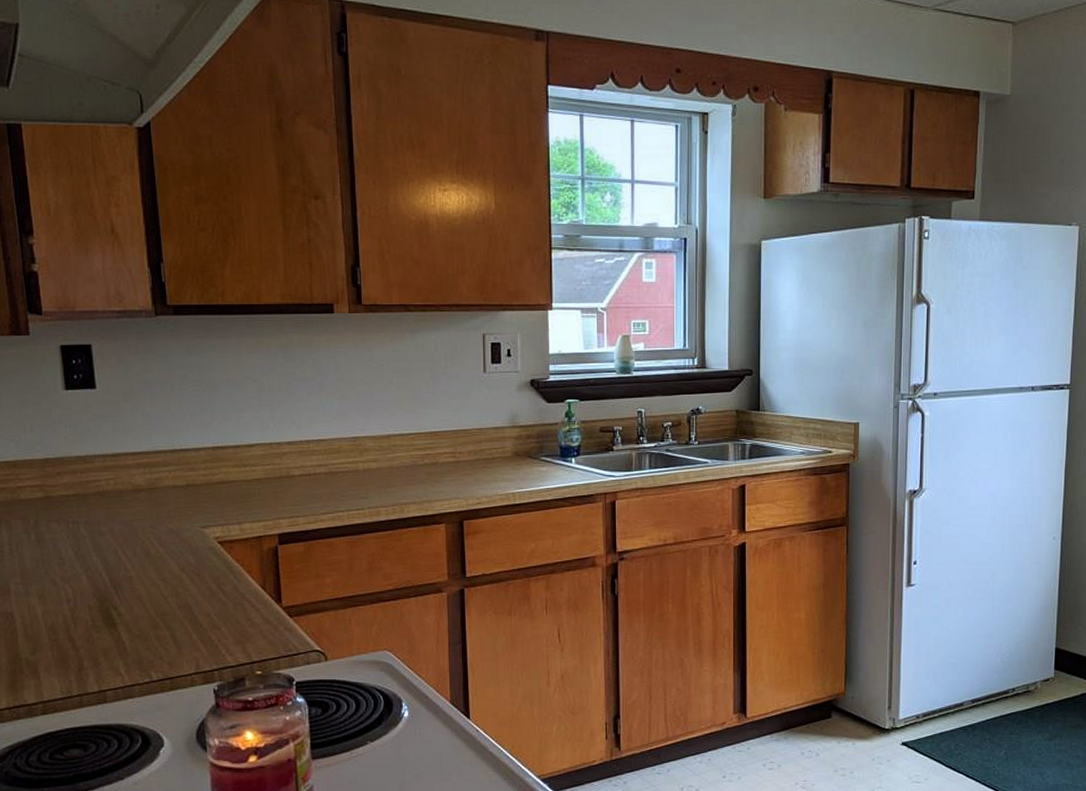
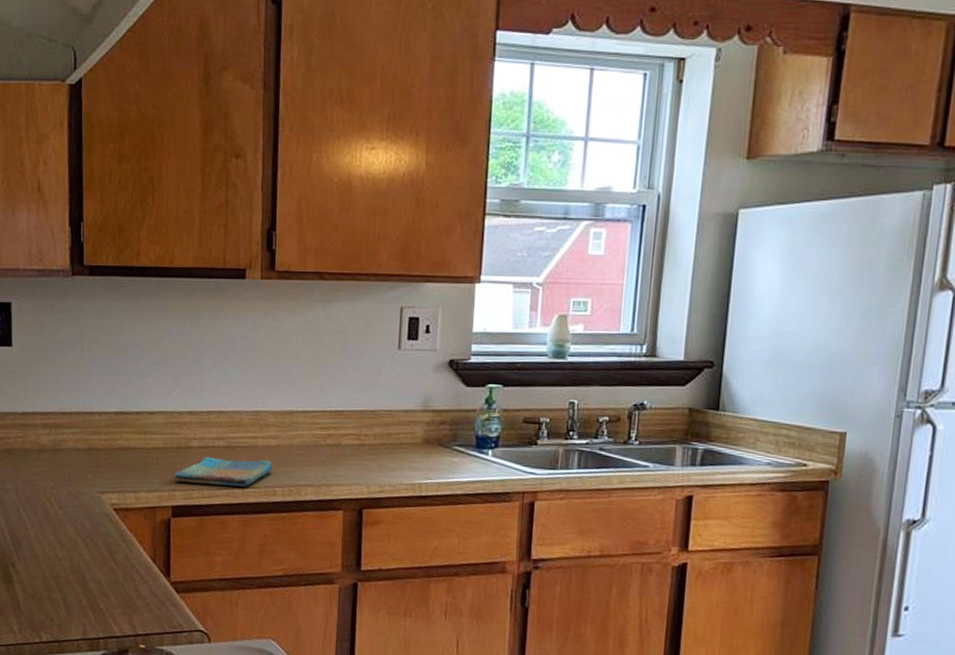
dish towel: none [278,483,375,510] -> present [174,457,273,487]

